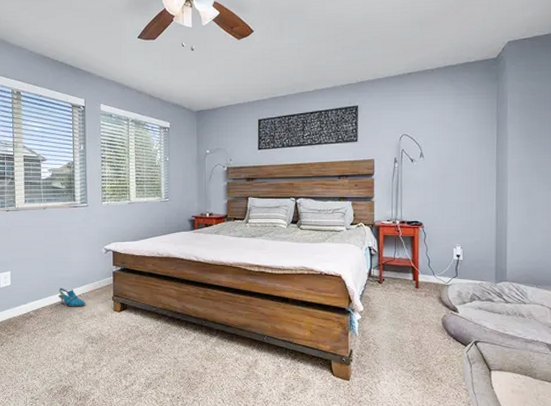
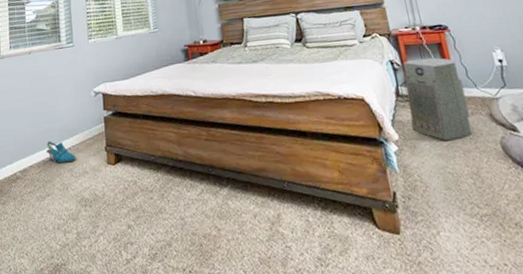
air purifier: none [375,248,424,315] -> present [403,57,473,141]

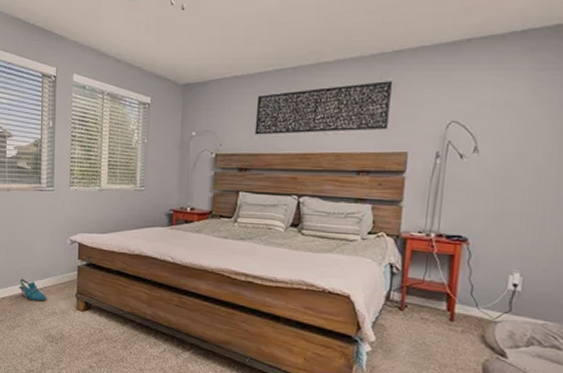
air purifier: present [403,57,473,141] -> none [391,266,464,353]

